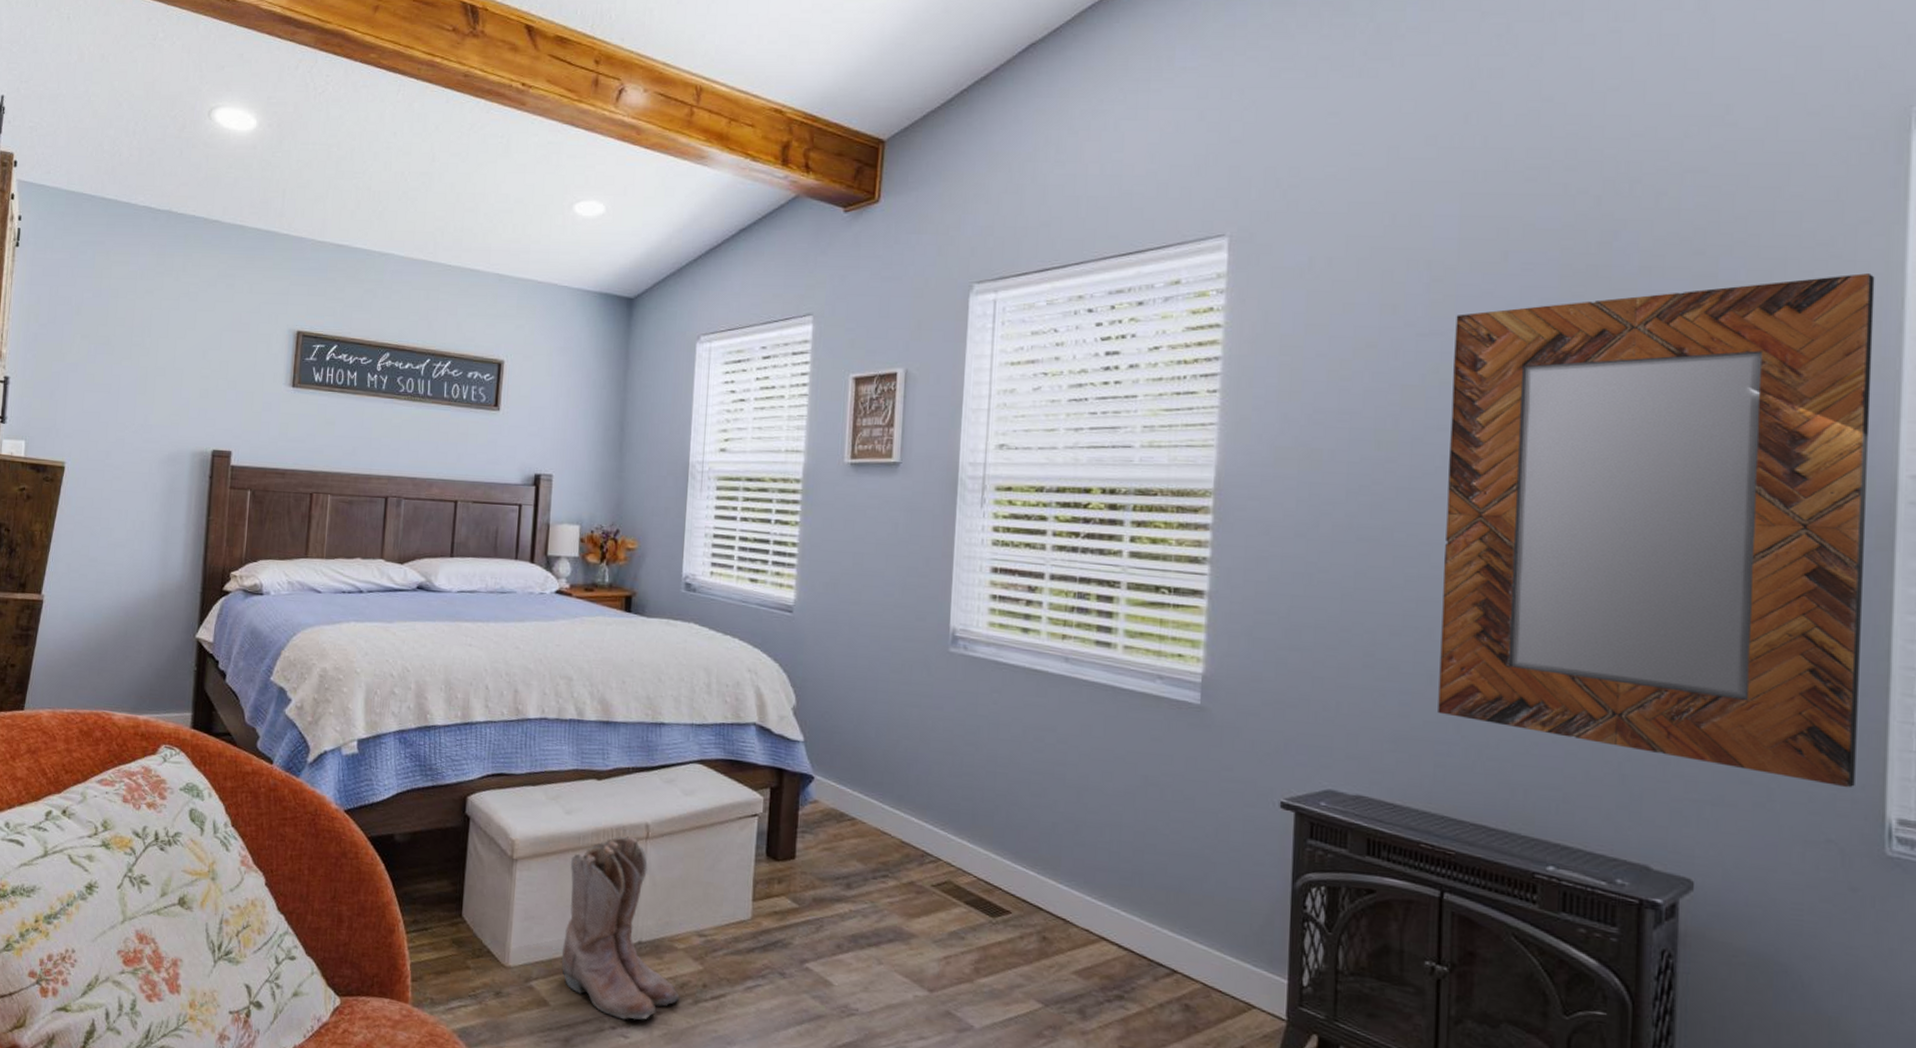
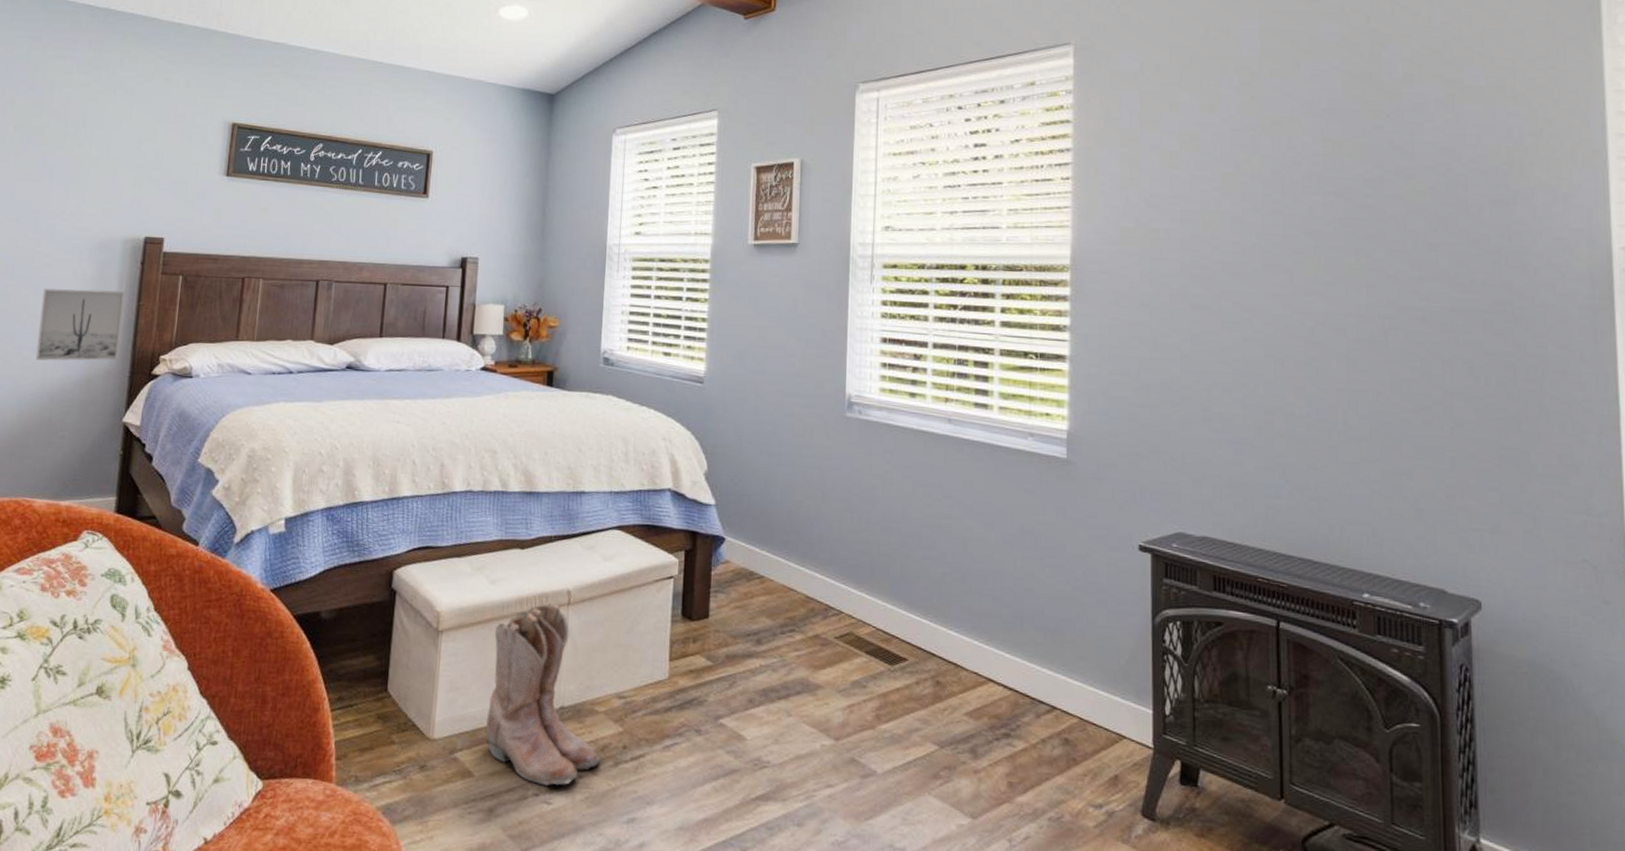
wall art: none [110,502,194,576] -> present [35,288,125,361]
home mirror: present [1438,273,1875,788] -> none [1262,81,1600,514]

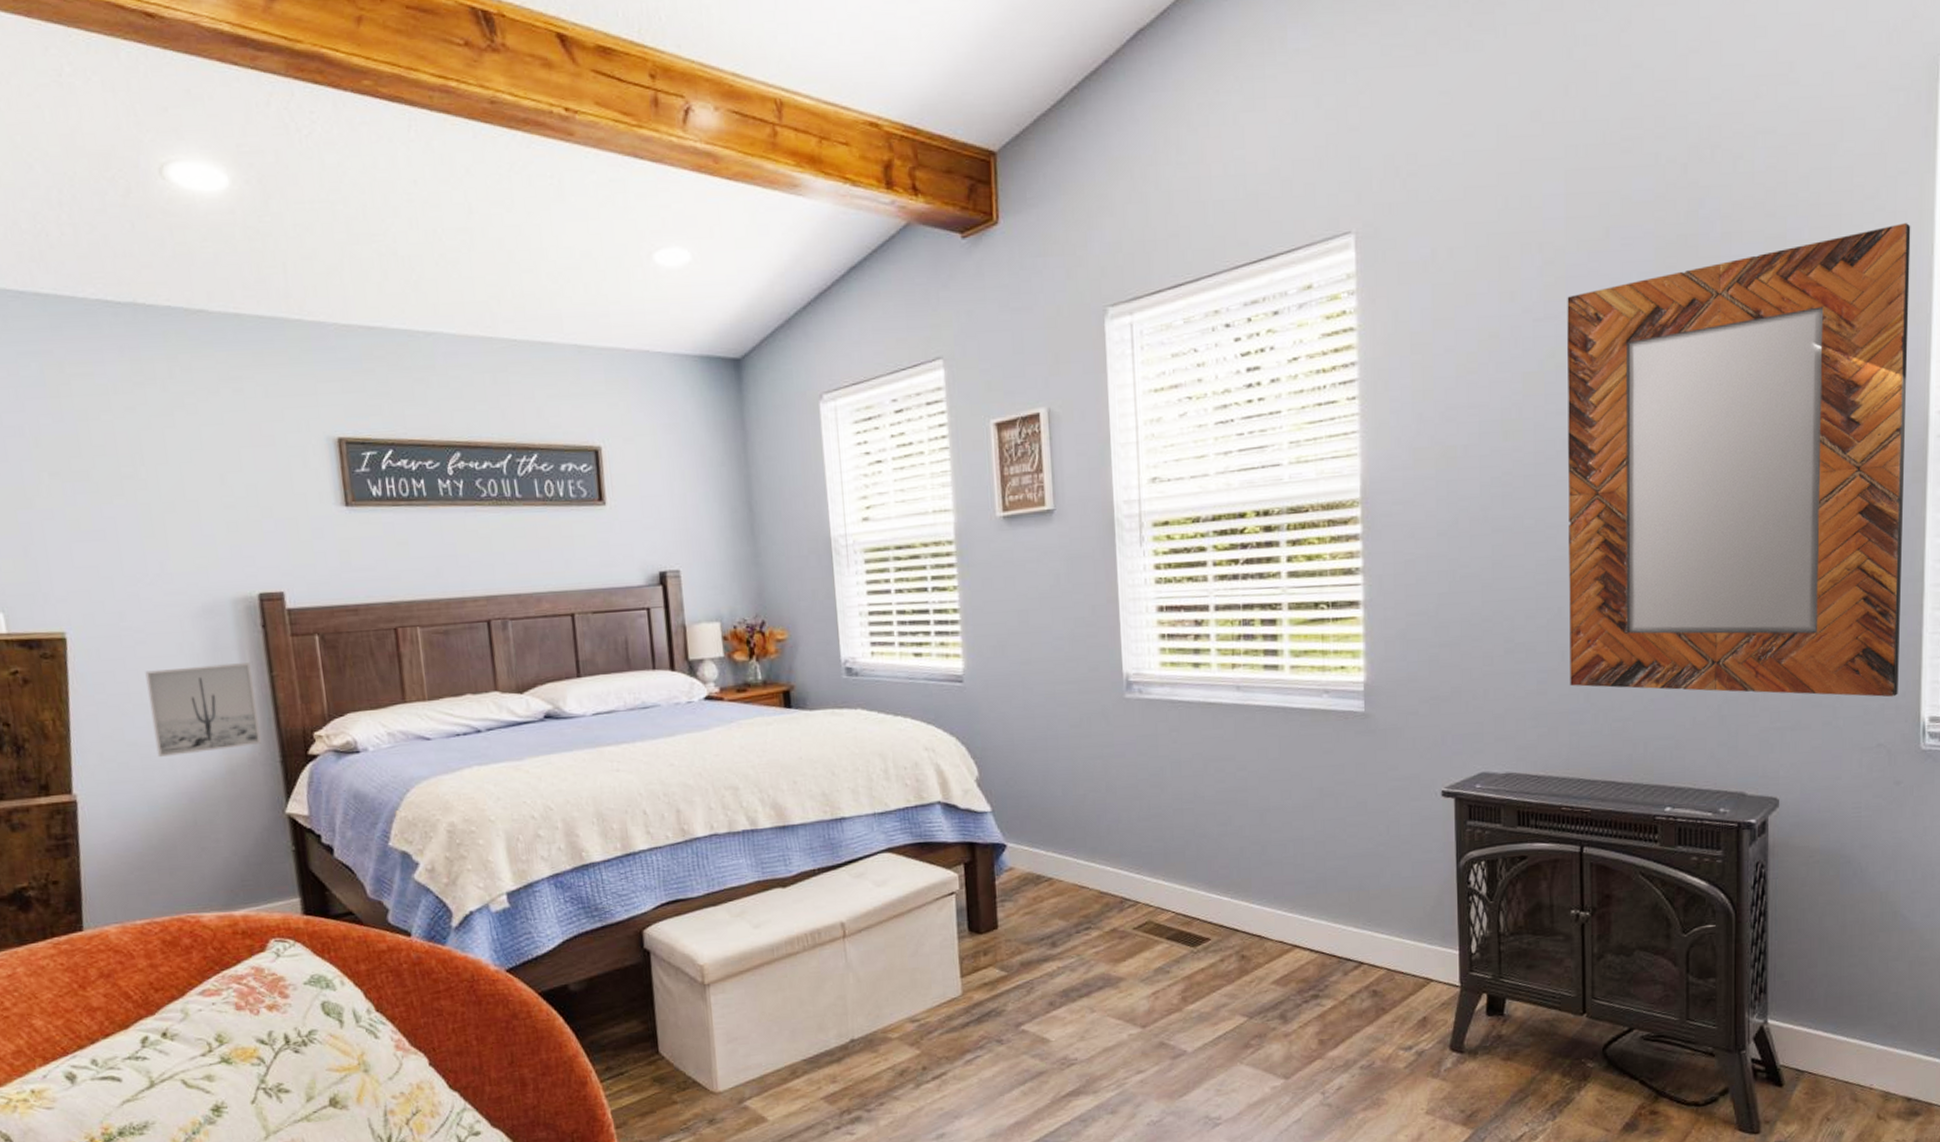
boots: present [486,603,601,786] -> none [767,938,901,1119]
home mirror: none [1262,81,1600,514] -> present [1567,223,1911,697]

